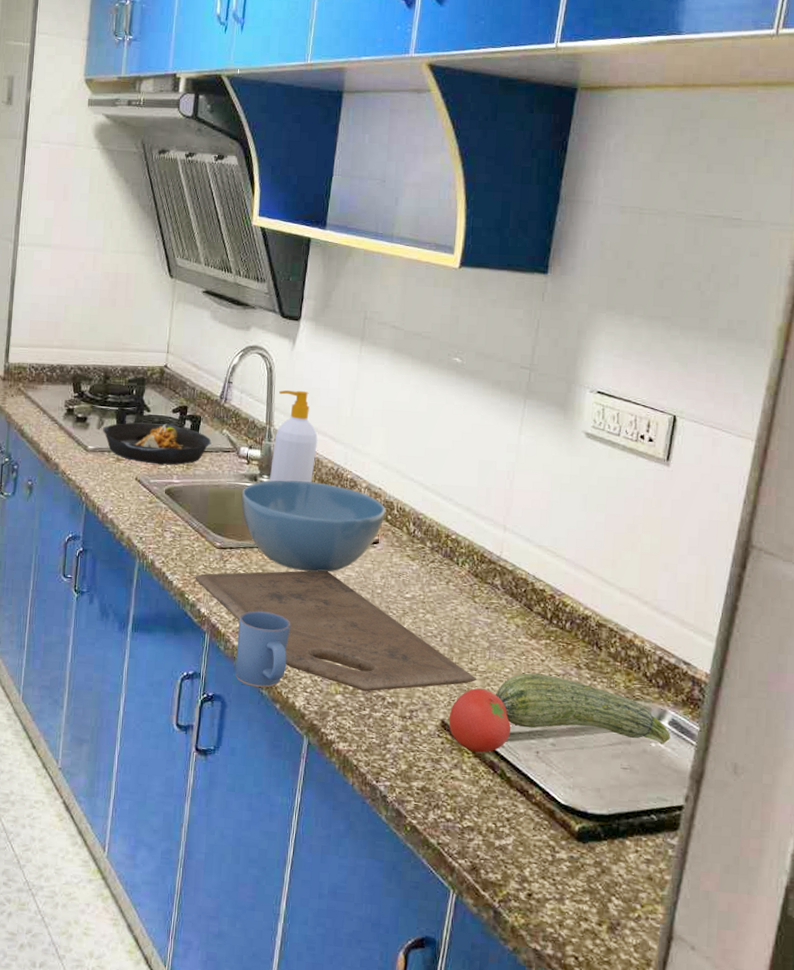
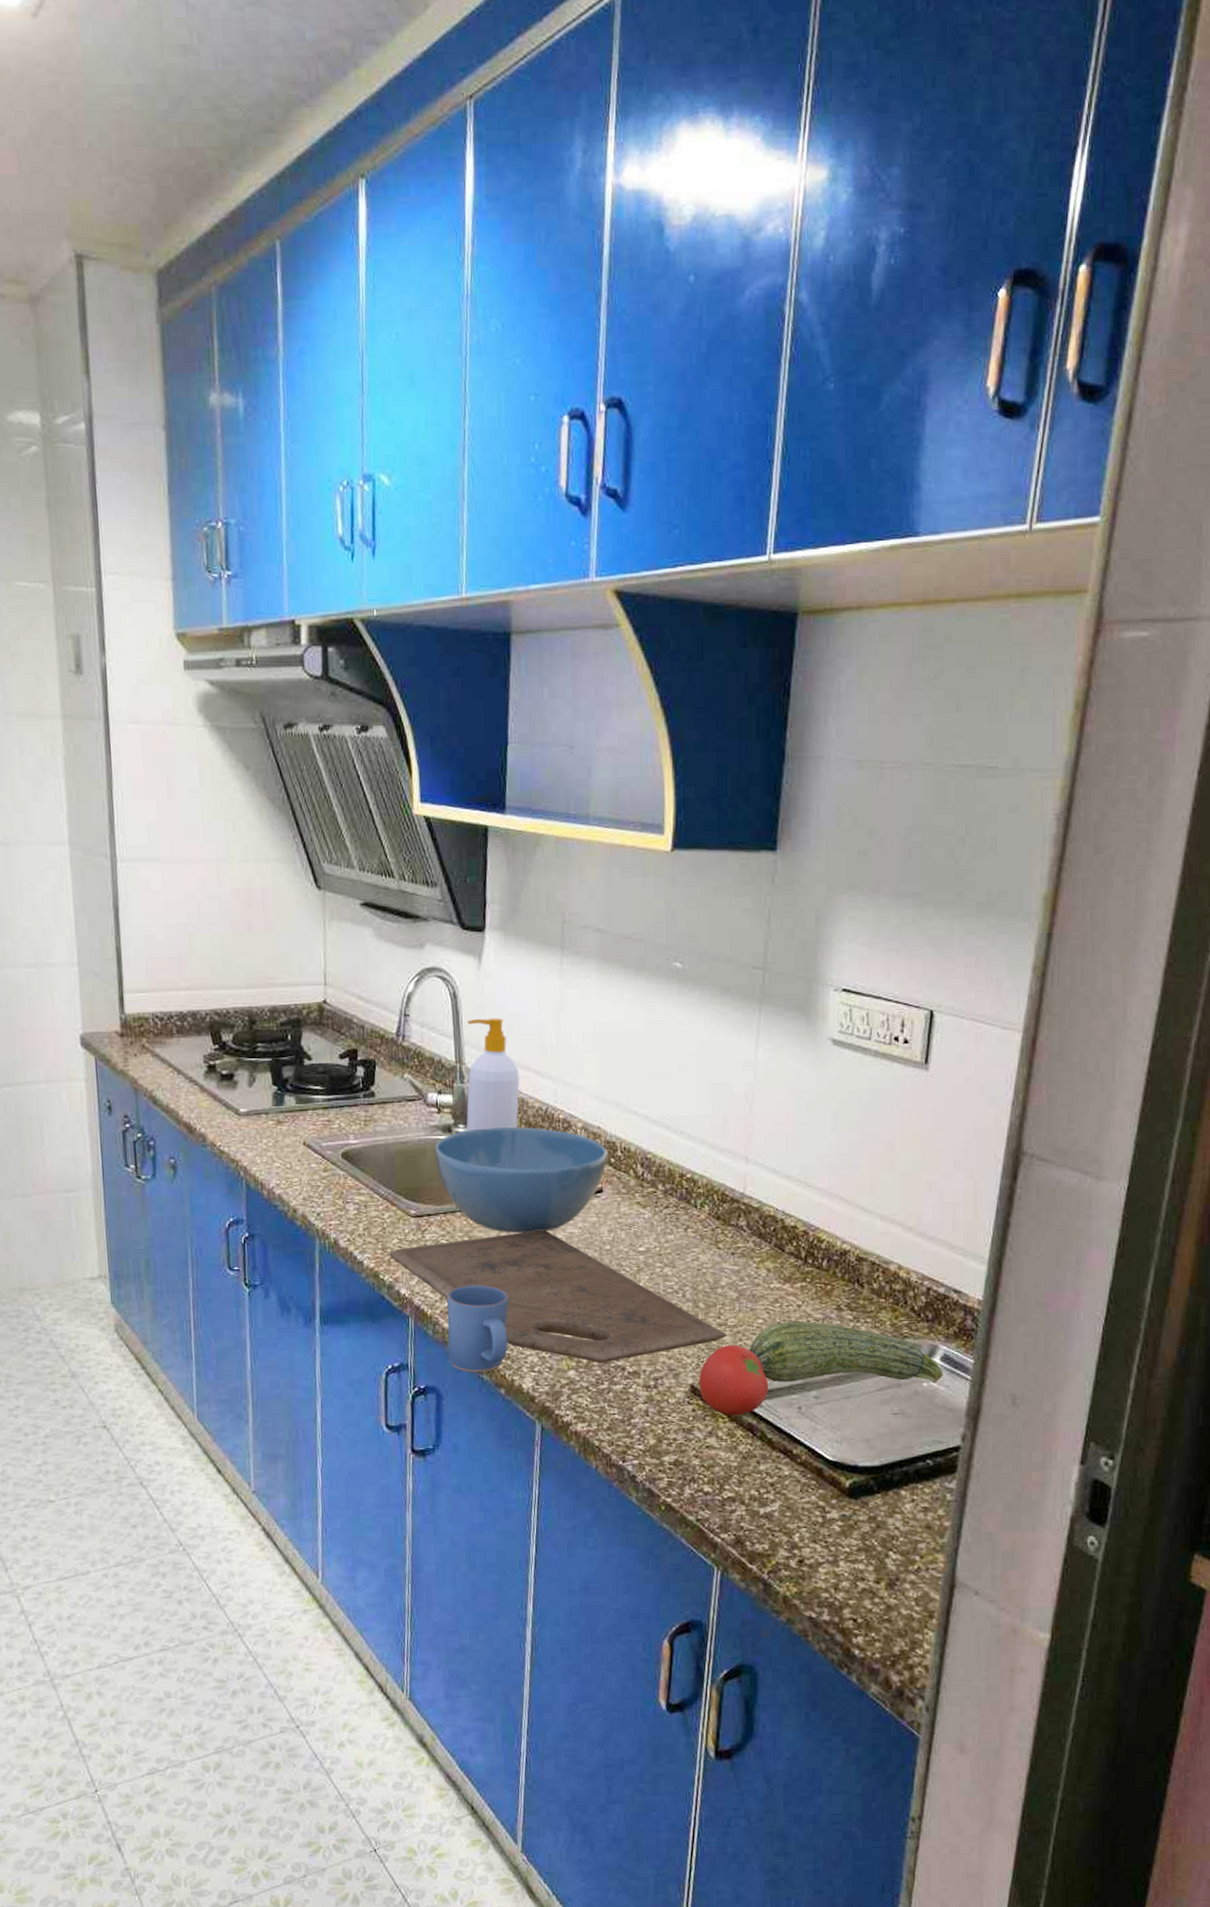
wok: present [103,422,212,465] -> none [255,1071,392,1124]

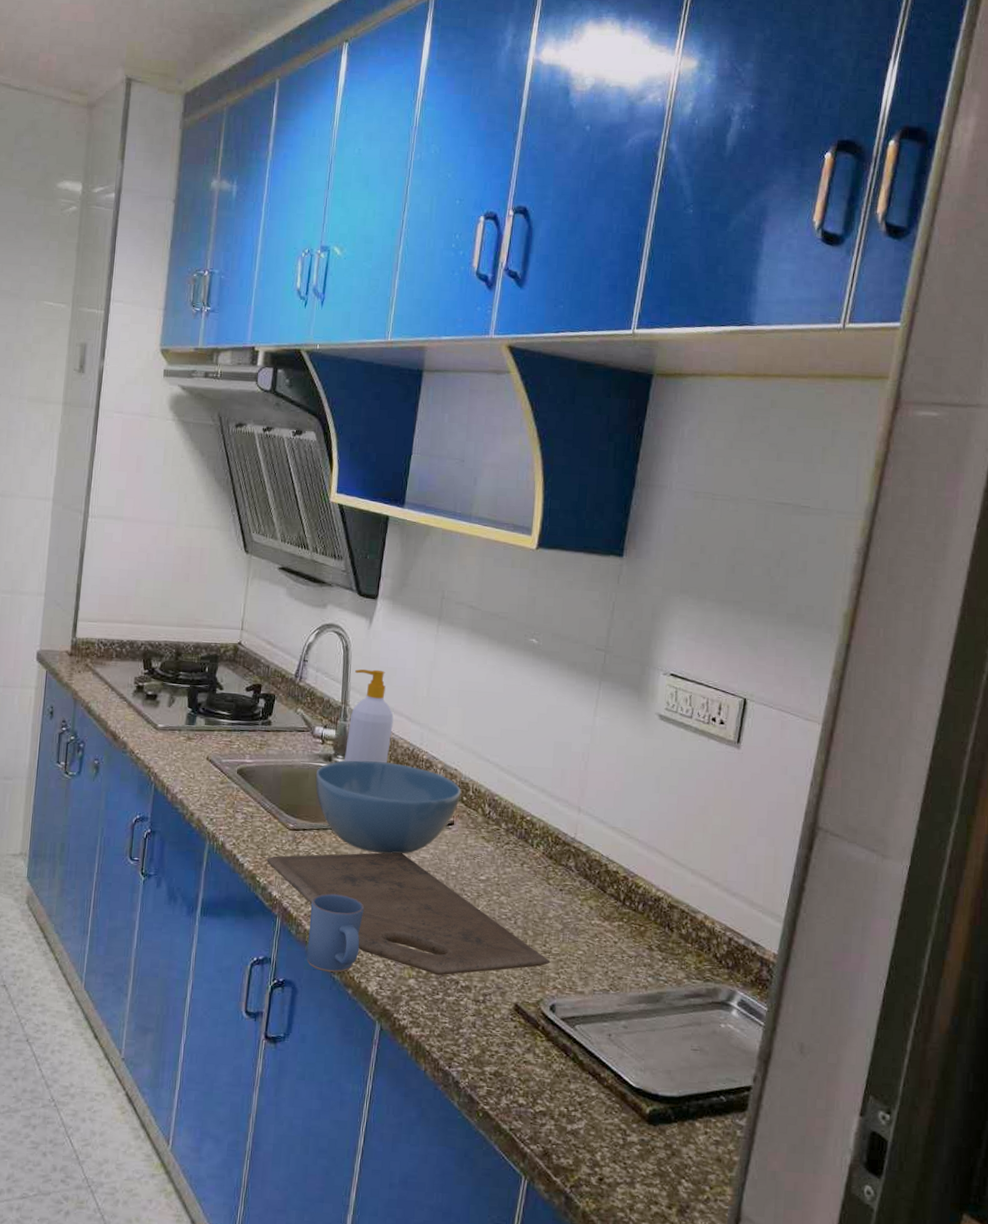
tomato: present [698,1345,768,1416] -> none [522,971,583,1036]
vegetable: present [749,1321,943,1383] -> none [569,955,740,1025]

